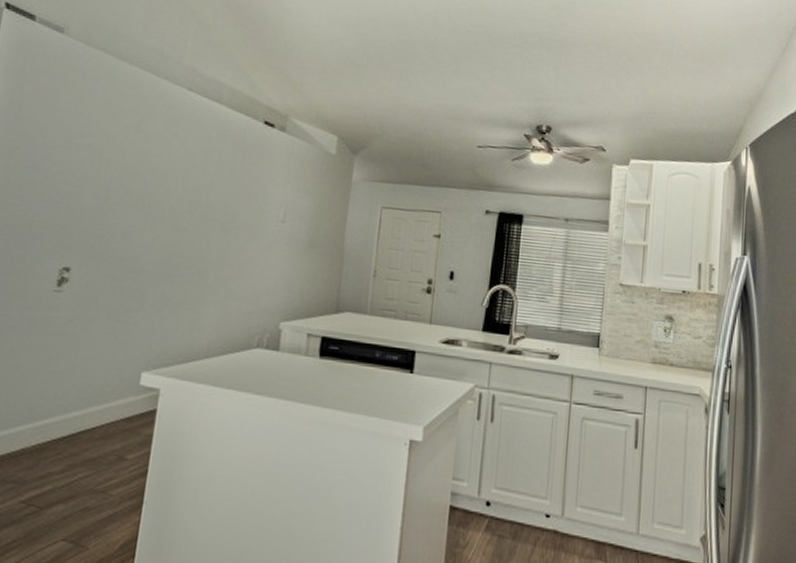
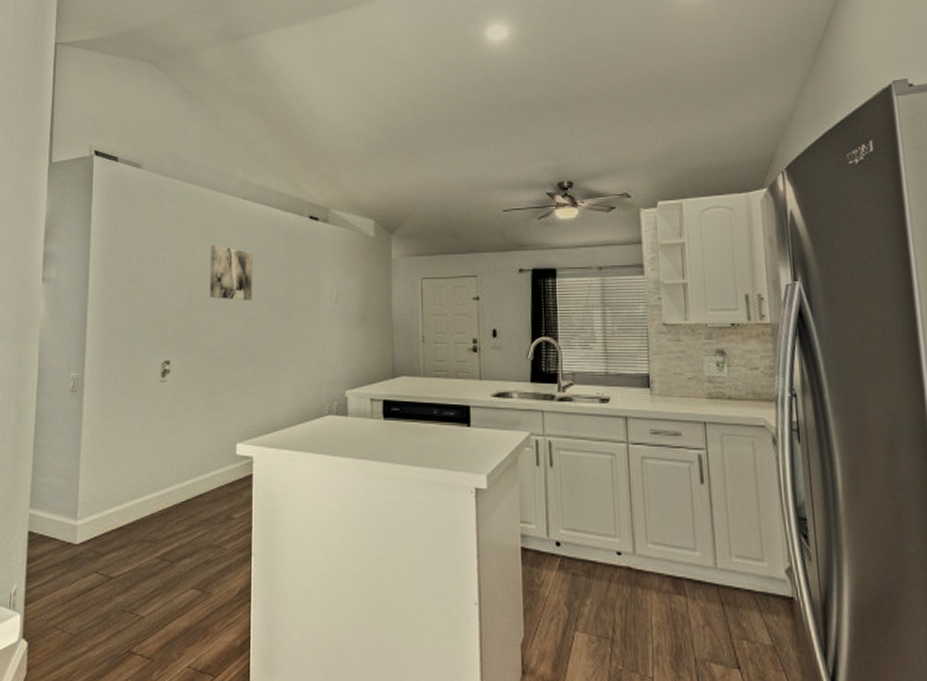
wall art: none [132,138,192,208] -> present [210,245,254,300]

